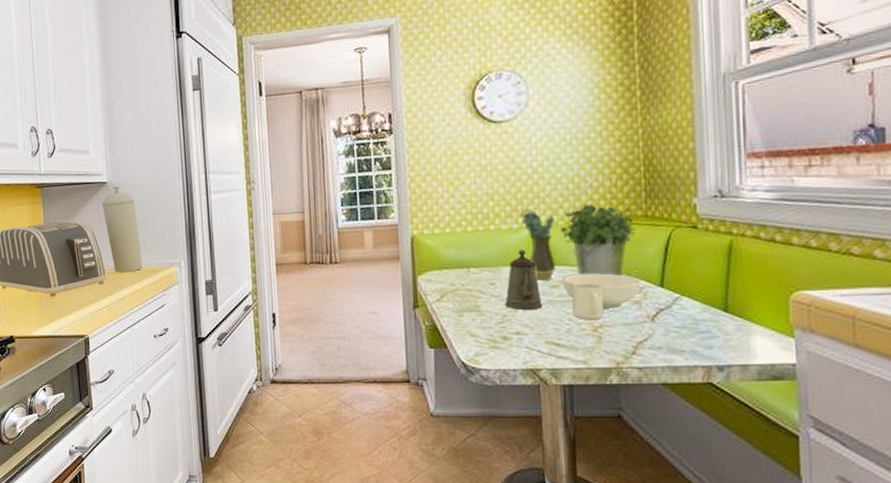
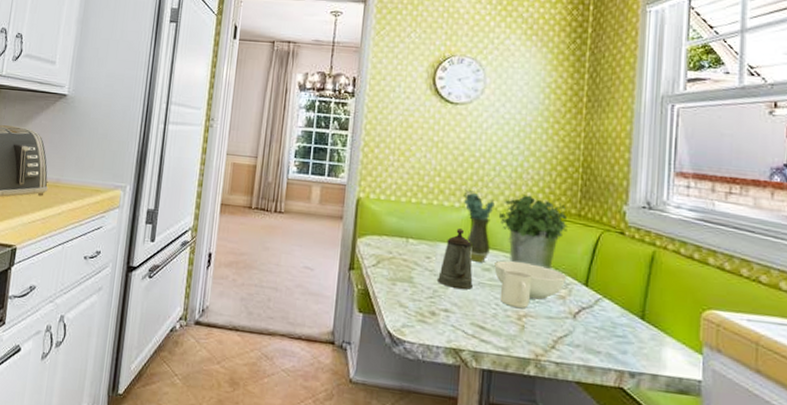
canister: present [102,185,143,273] -> none [57,99,92,189]

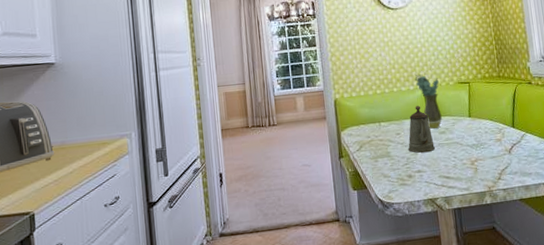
bowl: present [494,260,567,300] -> none [447,120,500,147]
potted plant: present [498,194,568,270] -> none [443,69,493,123]
mug: present [499,269,532,309] -> none [454,127,477,156]

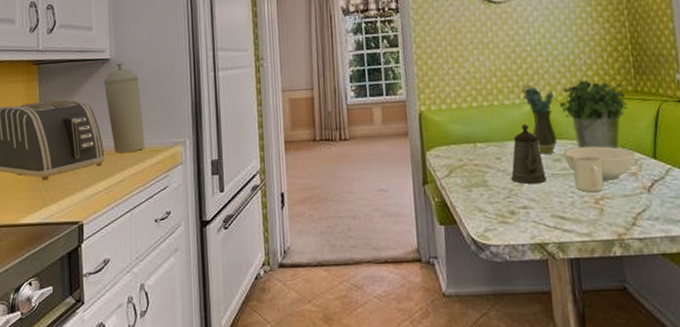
canister: none [50,65,93,148] -> present [104,62,145,154]
potted plant: none [443,69,493,123] -> present [559,80,627,150]
bowl: none [447,120,500,147] -> present [563,146,635,181]
mug: none [454,127,477,156] -> present [573,155,604,193]

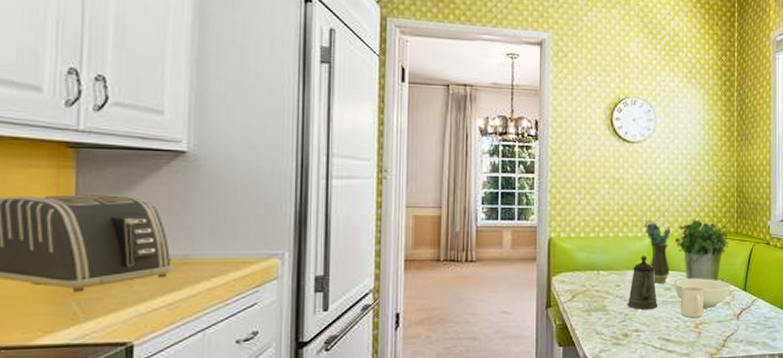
canister: present [104,62,145,154] -> none [176,157,230,264]

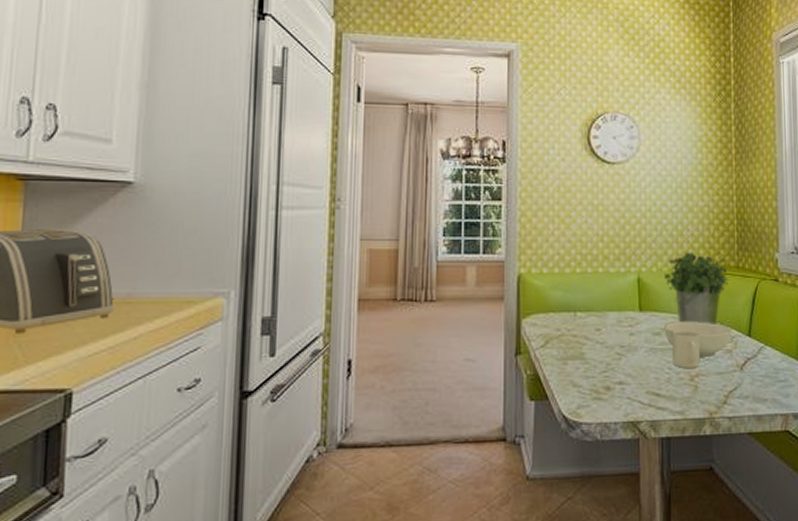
coffee pot: present [628,256,657,309] -> none [610,295,645,358]
vase: present [644,219,671,283] -> none [628,252,659,327]

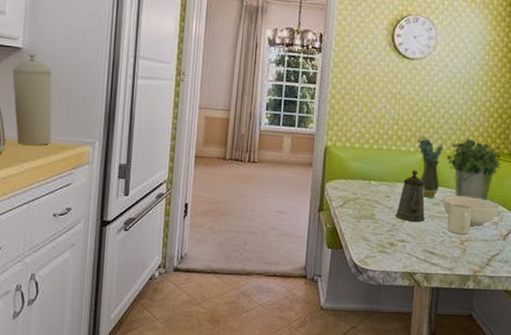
canister: none [121,187,174,303] -> present [12,53,52,146]
coffee pot: none [610,295,645,358] -> present [396,170,425,222]
vase: none [628,252,659,327] -> present [417,135,444,198]

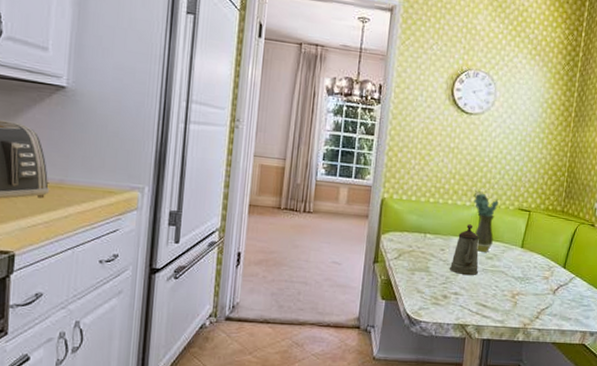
canister: present [12,53,52,146] -> none [55,92,99,190]
bowl: present [442,195,500,227] -> none [496,250,551,281]
potted plant: present [446,139,501,202] -> none [501,195,554,257]
mug: present [446,203,473,235] -> none [499,257,525,289]

